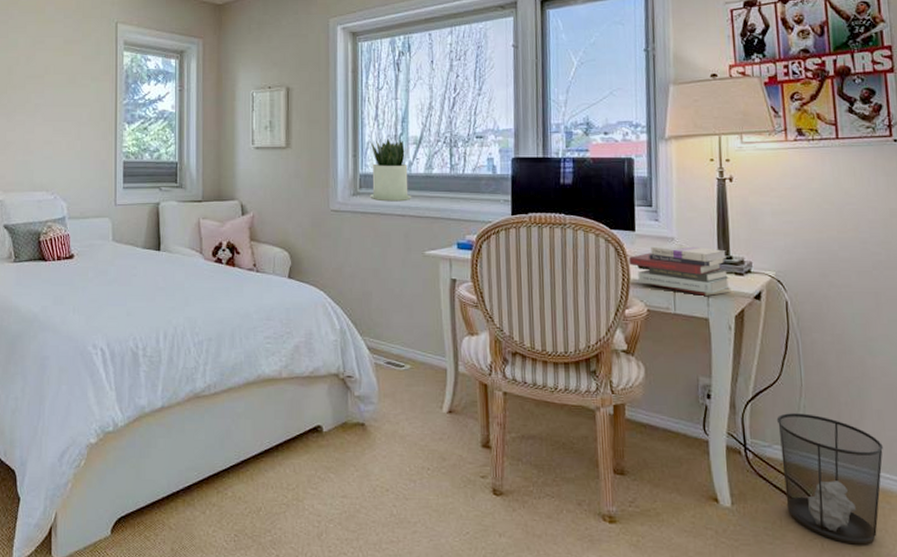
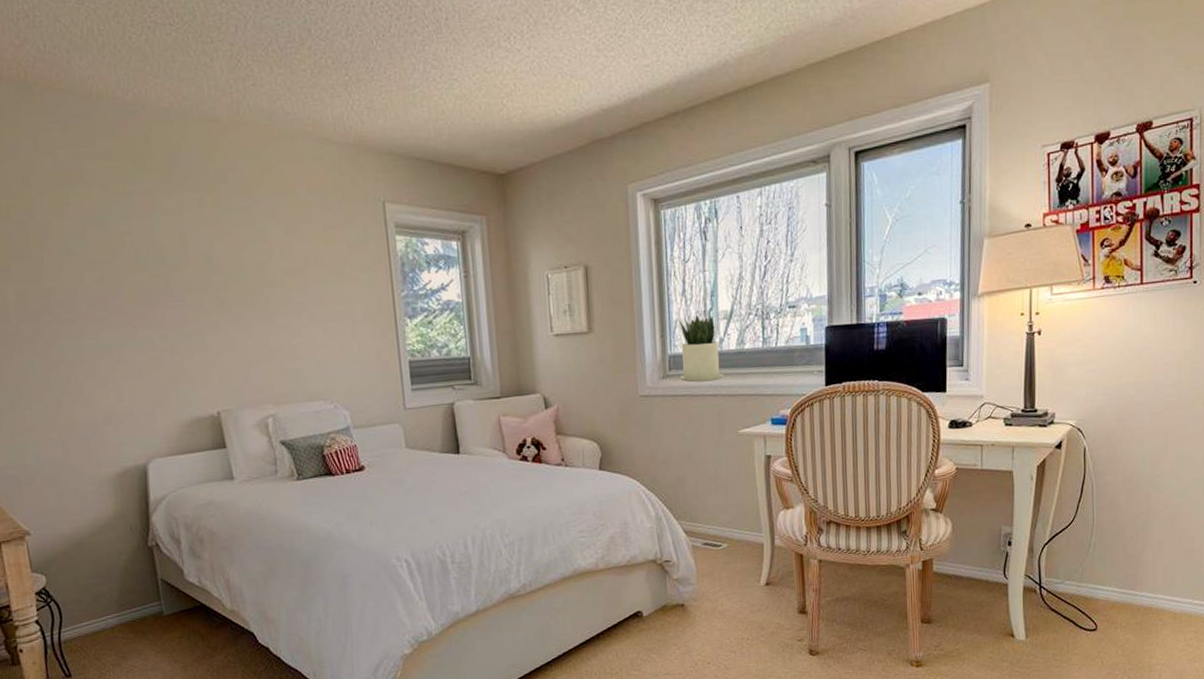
books: present [628,244,731,296] -> none [939,401,1035,450]
waste bin: present [776,413,883,545] -> none [1069,549,1160,660]

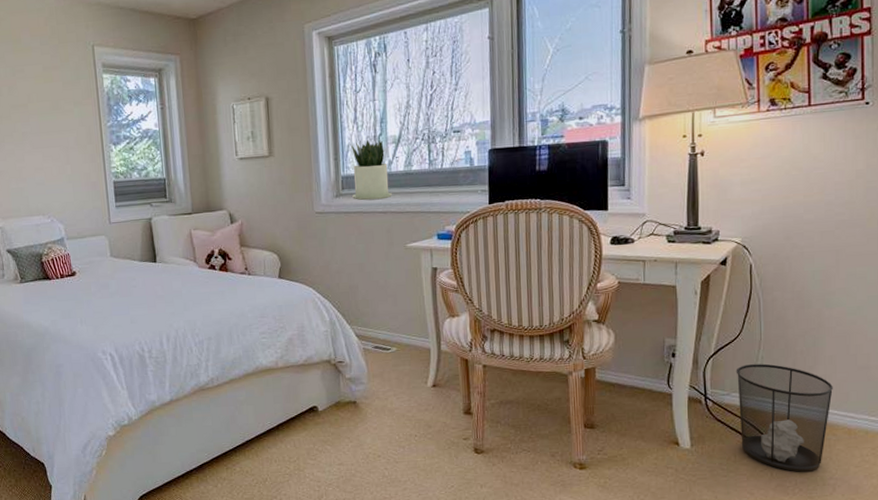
waste bin: none [1069,549,1160,660] -> present [736,363,833,472]

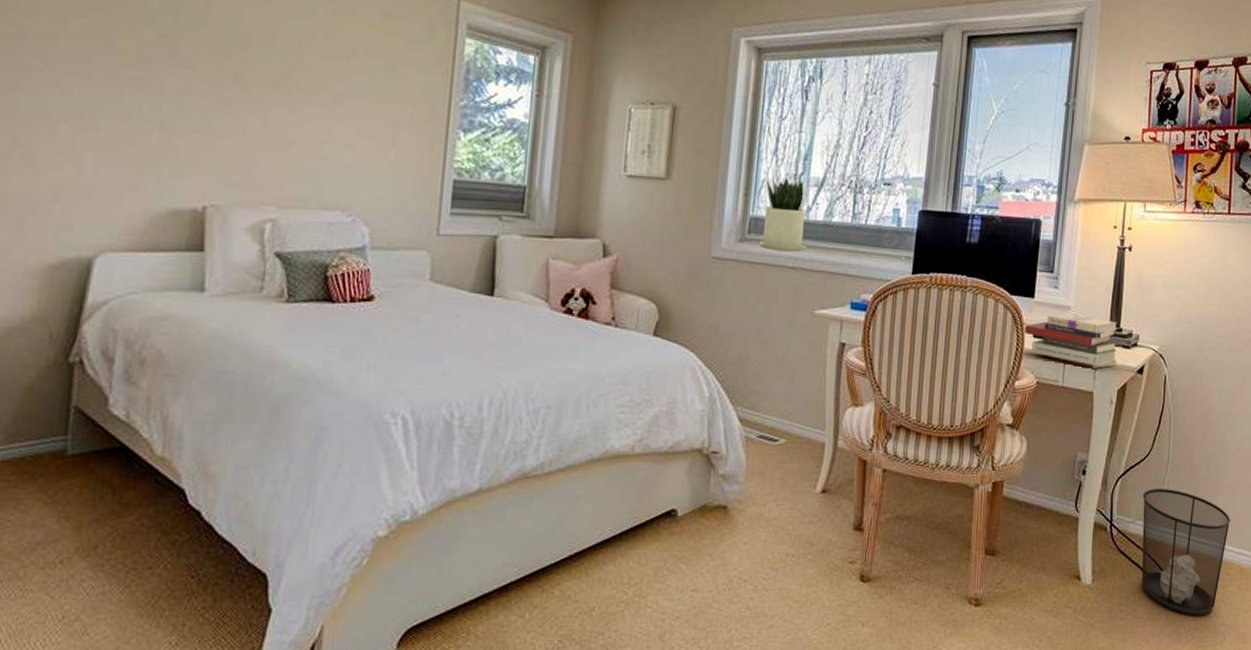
books: none [600,219,699,266] -> present [1024,313,1117,369]

